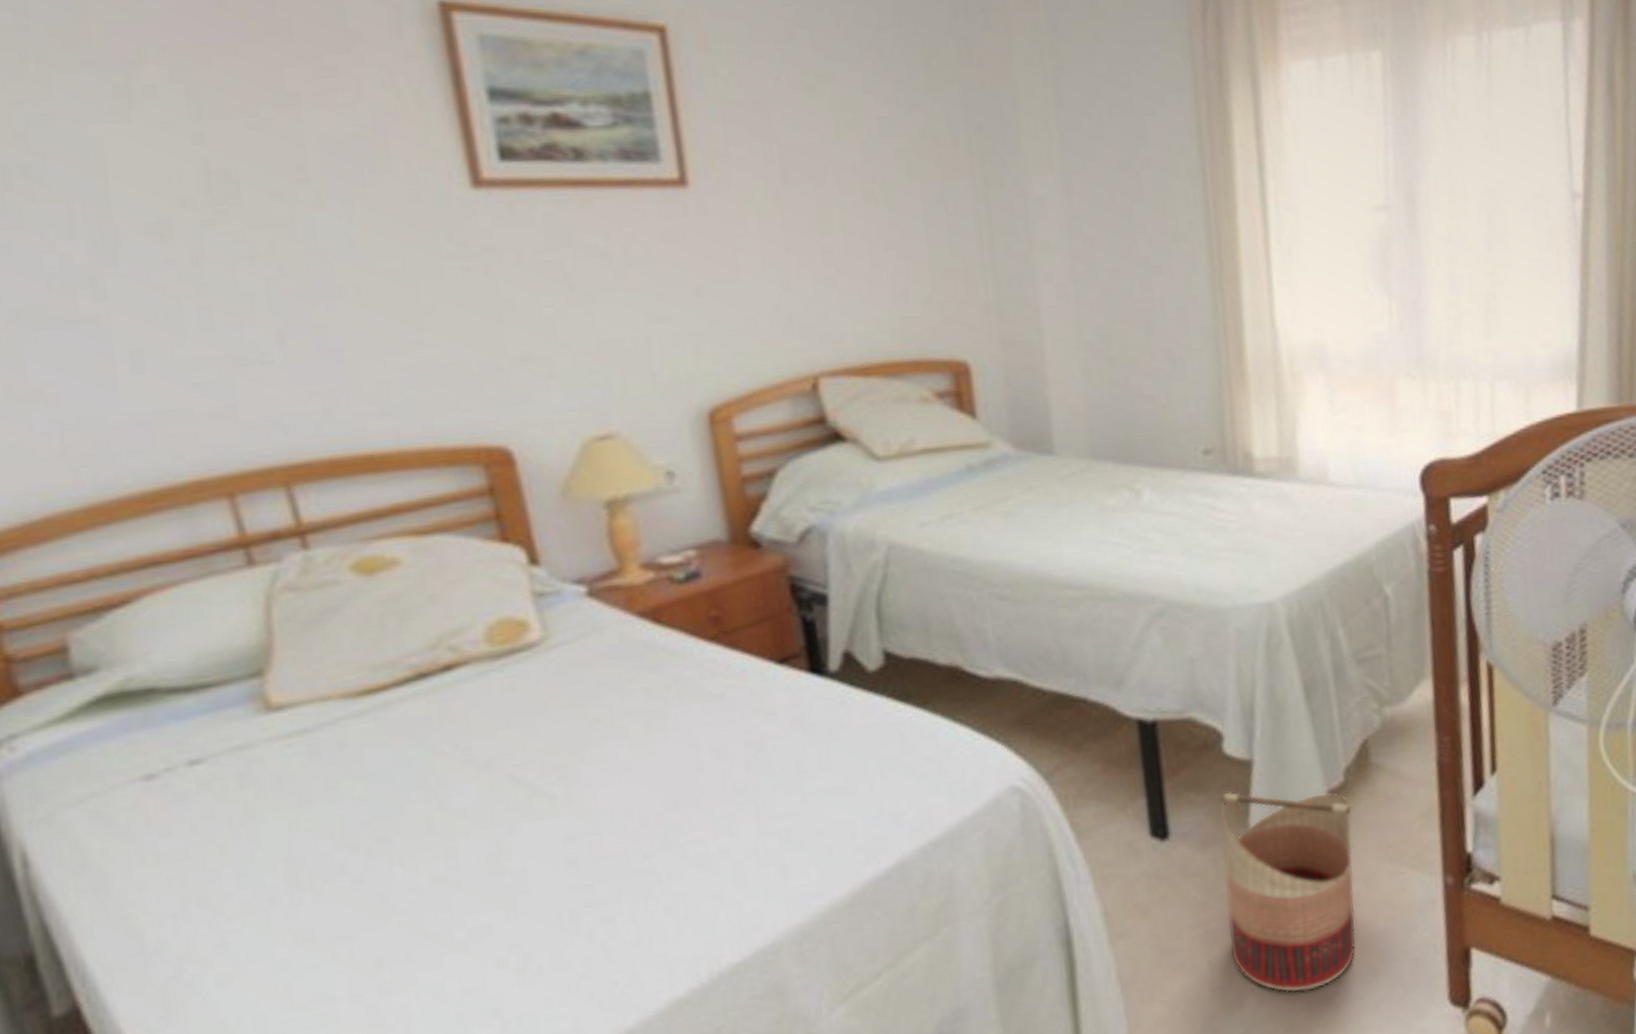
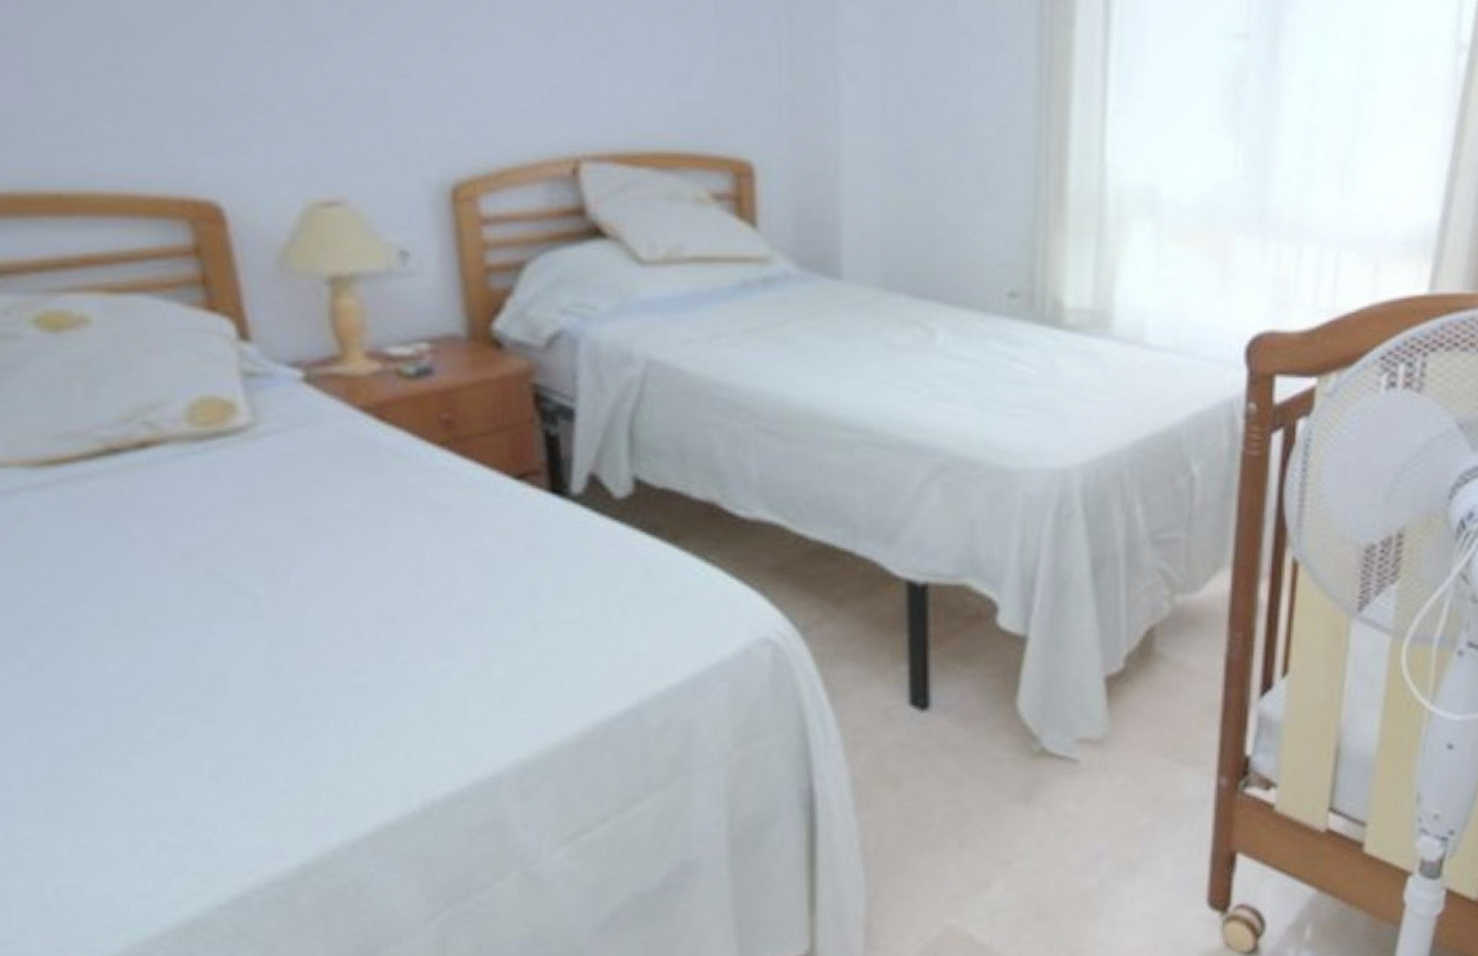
basket: present [1220,791,1357,993] -> none [984,667,1129,880]

